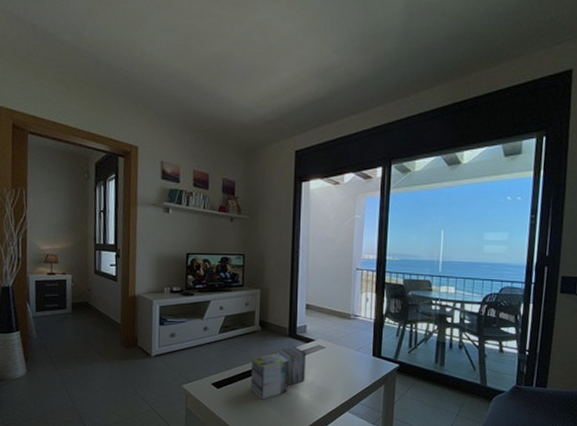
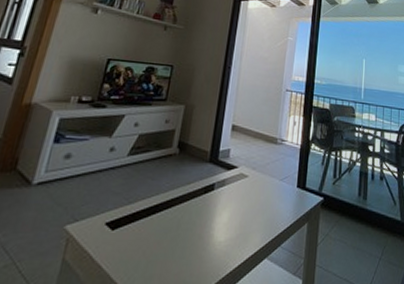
magazine: present [250,347,307,400] -> none [154,175,227,245]

